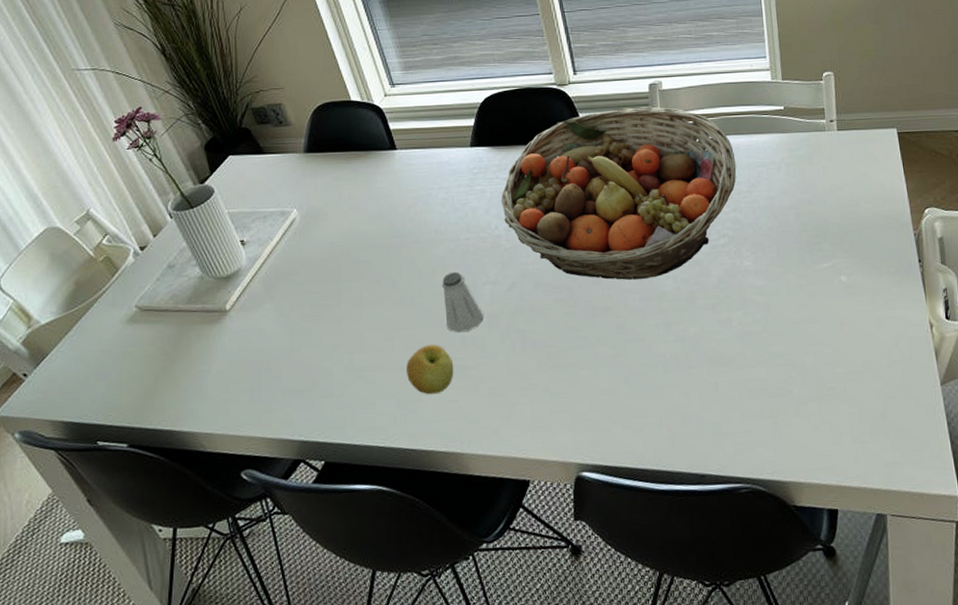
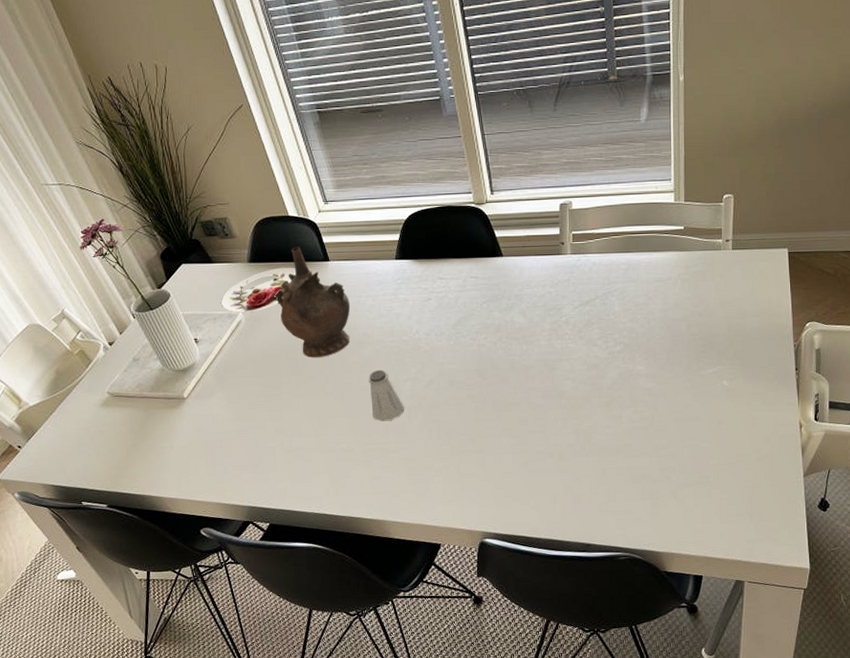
plate: none [273,157,359,210] -> present [221,267,296,313]
ceremonial vessel: none [334,134,420,260] -> present [274,246,350,358]
apple: present [406,345,454,395] -> none [338,431,378,472]
fruit basket: present [501,106,737,280] -> none [422,225,636,380]

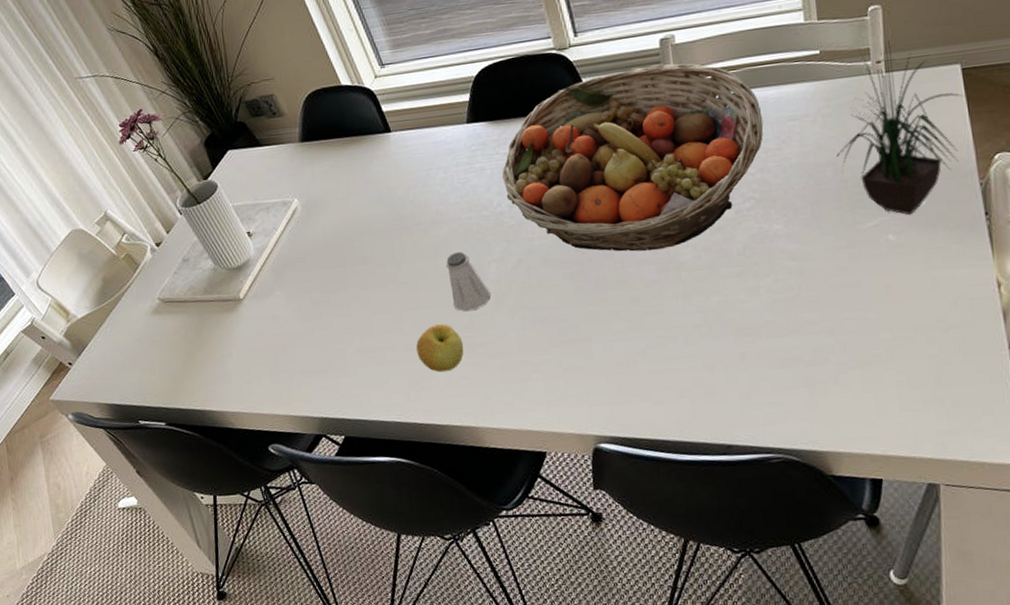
plate: present [221,267,296,313] -> none [273,143,355,200]
ceremonial vessel: present [274,246,350,358] -> none [332,119,421,244]
apple: none [338,431,378,472] -> present [416,324,464,373]
fruit basket: none [422,225,636,380] -> present [502,63,764,252]
potted plant: none [690,224,789,366] -> present [837,41,965,215]

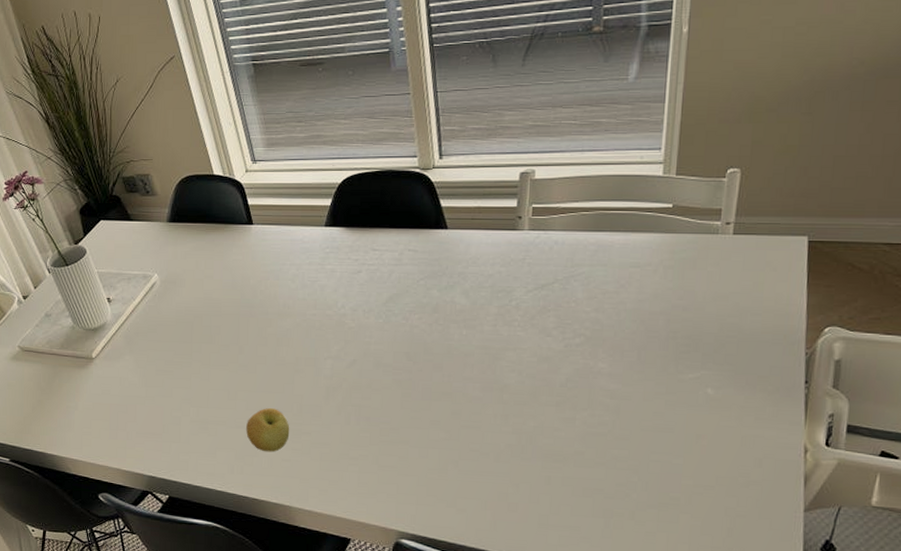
saltshaker: present [445,251,490,312] -> none [284,344,322,401]
fruit basket: present [502,63,764,252] -> none [350,196,606,370]
potted plant: present [837,41,965,215] -> none [671,204,807,373]

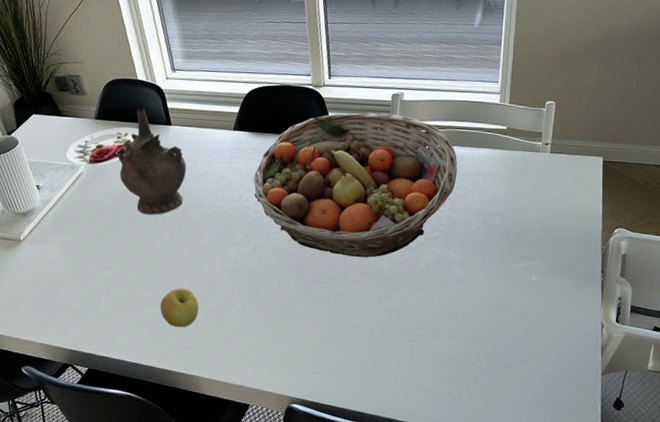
plate: none [137,229,217,274] -> present [66,126,139,166]
ceremonial vessel: none [192,208,271,327] -> present [116,109,186,215]
fruit basket: none [350,196,606,370] -> present [254,112,458,258]

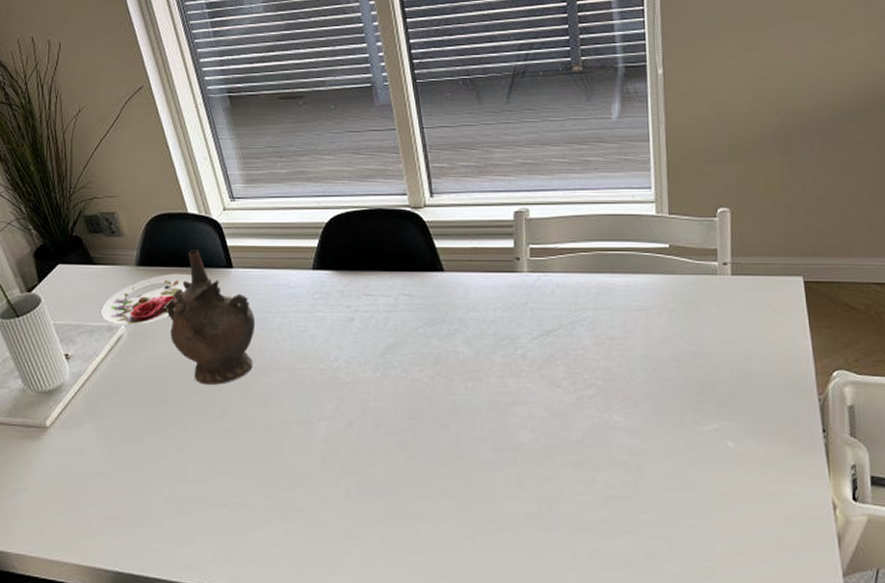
apple: present [160,288,199,328] -> none [231,481,282,535]
fruit basket: present [254,112,458,258] -> none [343,236,610,427]

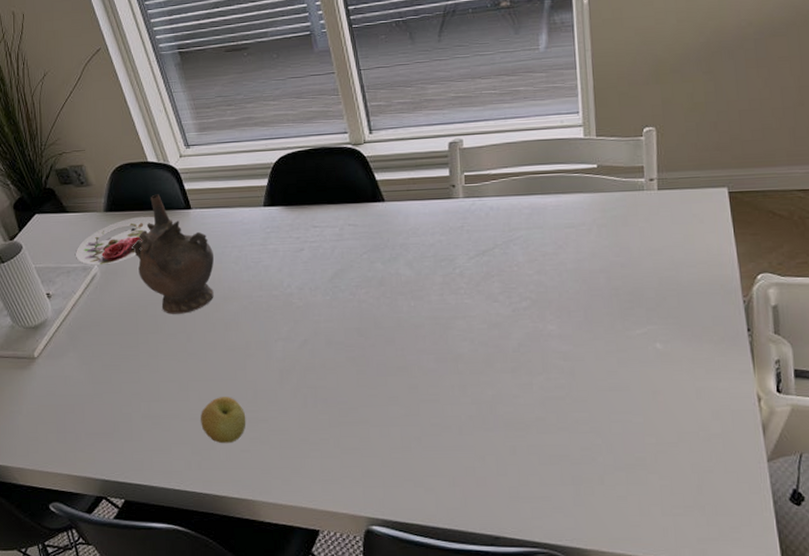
apple: none [231,481,282,535] -> present [201,397,246,444]

